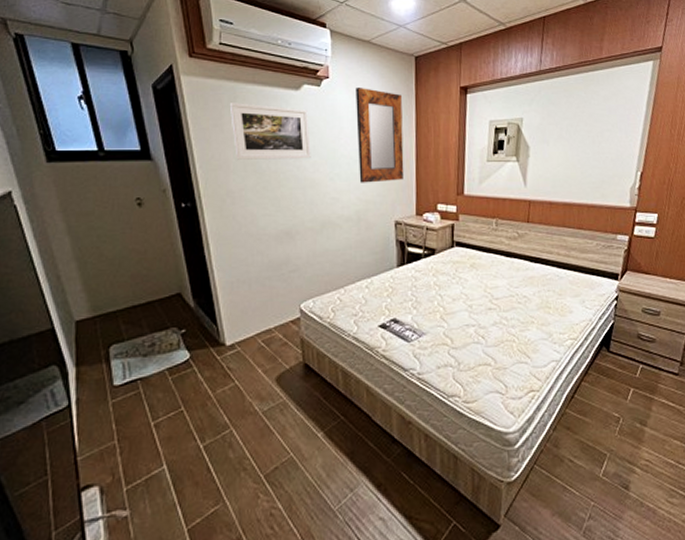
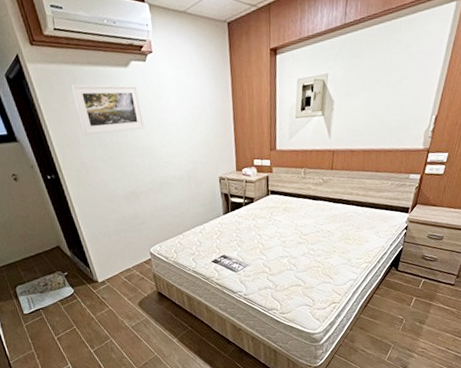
home mirror: present [355,88,404,183] -> none [176,58,225,147]

